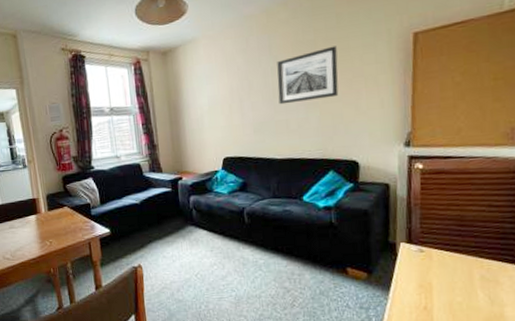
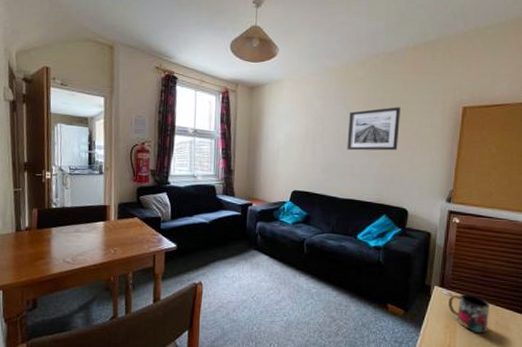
mug: none [419,247,472,291] -> present [448,293,489,334]

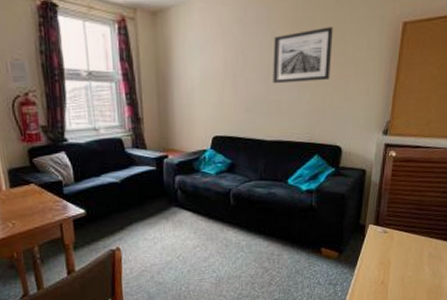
mug: present [448,293,489,334] -> none [383,229,424,267]

